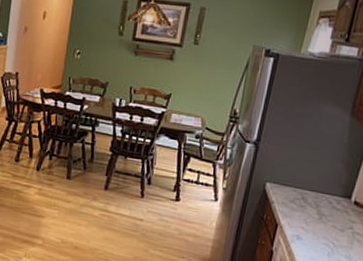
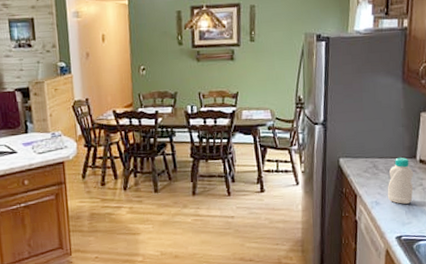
bottle: none [311,194,345,245] -> present [387,157,414,204]

